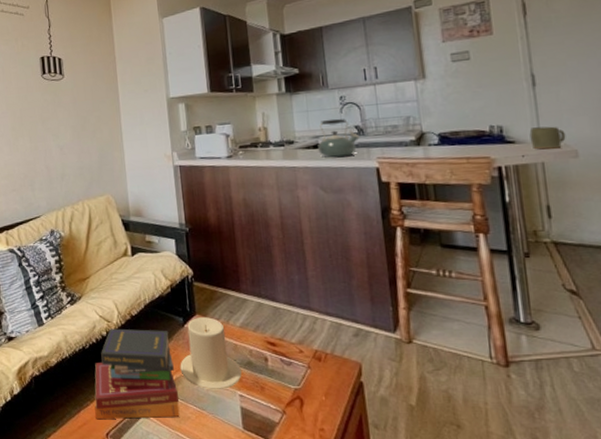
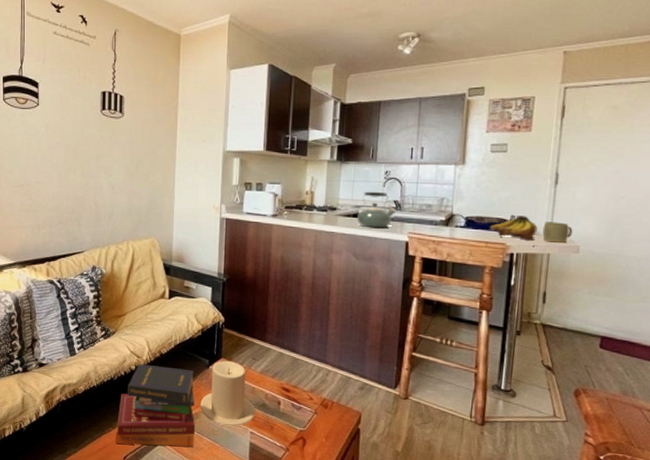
fruit: none [467,124,524,151] -> present [489,216,538,240]

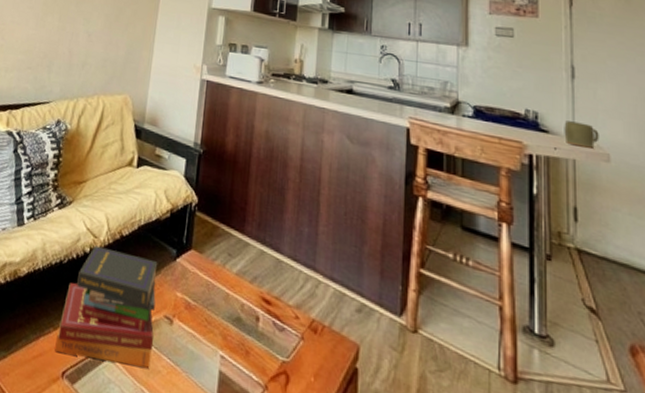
candle: present [200,361,255,427] -> none [161,253,228,346]
kettle: present [357,191,397,229] -> none [351,66,395,110]
fruit: present [489,216,538,240] -> none [501,110,558,141]

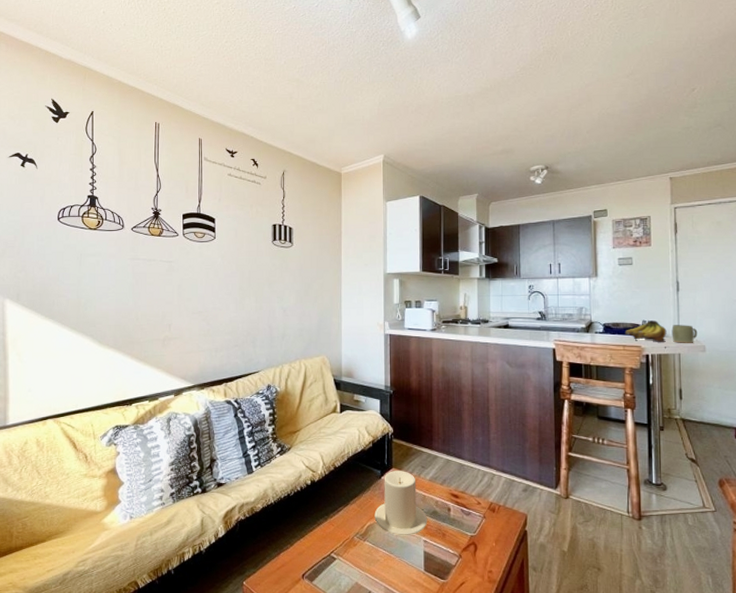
books: present [55,245,158,368] -> none [294,478,371,562]
candle: none [161,253,228,346] -> present [374,471,427,536]
fruit: none [501,110,558,141] -> present [625,320,667,342]

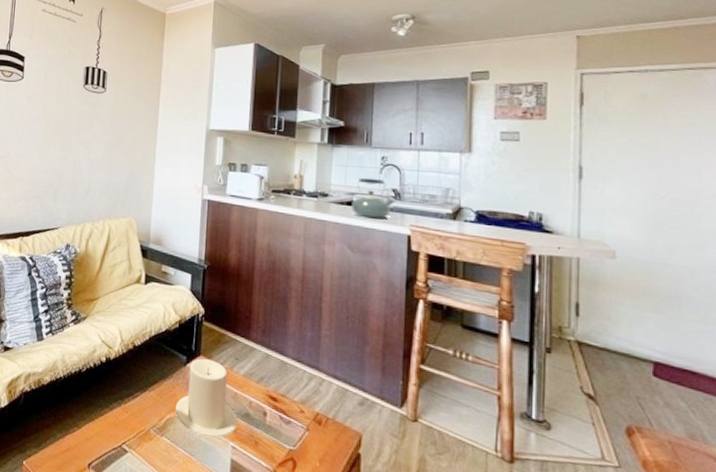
kettle: none [508,304,542,338] -> present [352,177,396,220]
fruit: present [625,320,667,342] -> none [504,212,562,241]
mug: present [671,325,698,343] -> none [569,221,606,246]

